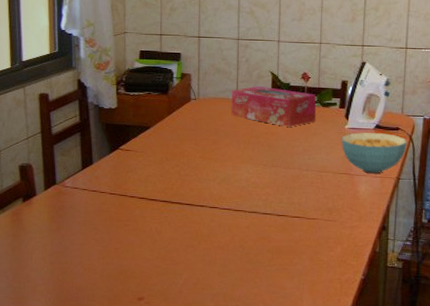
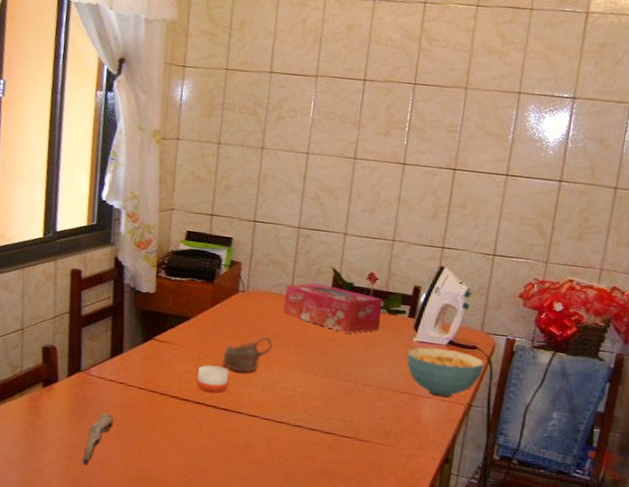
spoon: none [64,218,90,268] -> present [81,412,114,466]
candle: none [161,167,189,191] -> present [197,365,229,393]
cup: none [182,136,226,170] -> present [222,336,274,373]

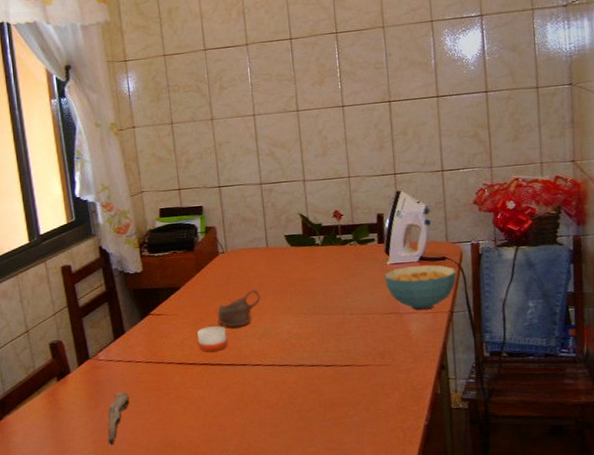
tissue box: present [283,282,383,334] -> none [261,230,354,270]

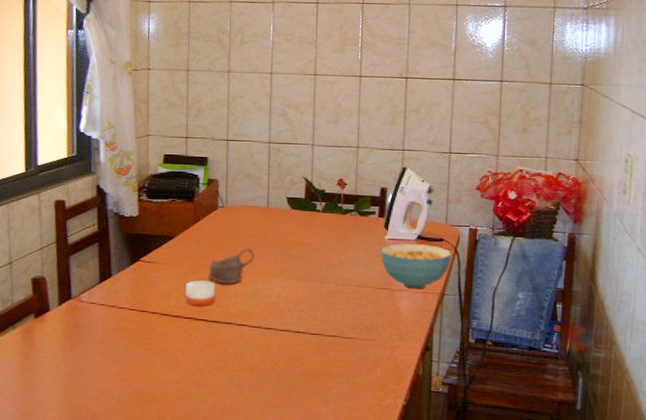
spoon: present [107,391,130,446] -> none [78,336,107,391]

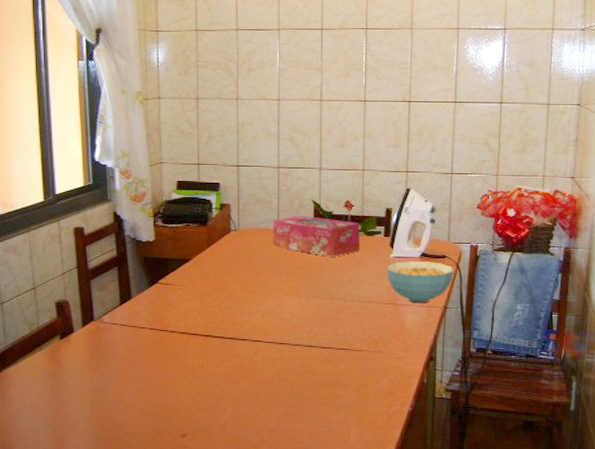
candle: present [185,280,216,307] -> none [203,300,231,325]
cup: present [208,247,256,284] -> none [223,268,268,303]
tissue box: none [262,192,354,237] -> present [273,215,361,257]

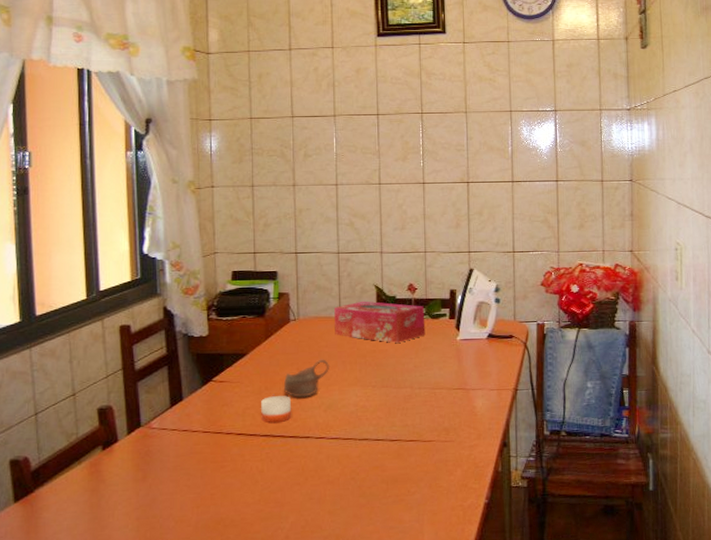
candle: none [203,300,231,325] -> present [261,396,292,424]
cup: none [223,268,268,303] -> present [283,359,330,398]
cereal bowl: present [386,261,454,303] -> none [453,342,522,386]

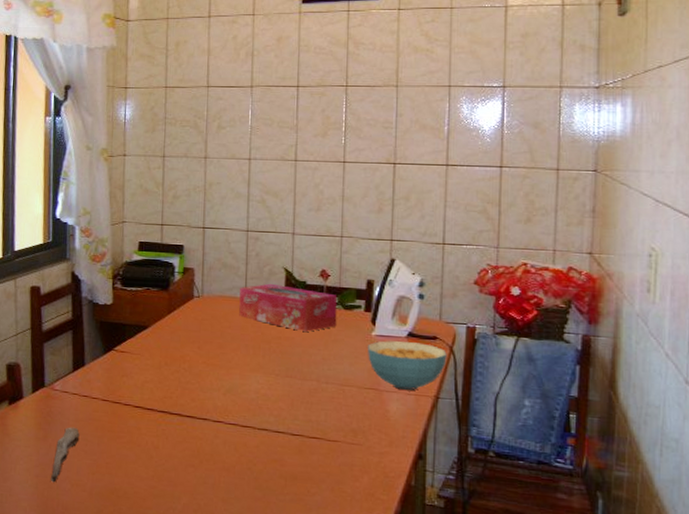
spoon: none [152,463,181,523] -> present [50,427,80,483]
candle: present [261,396,292,424] -> none [159,372,191,401]
cup: present [283,359,330,398] -> none [183,340,233,378]
cereal bowl: none [453,342,522,386] -> present [367,341,447,390]

